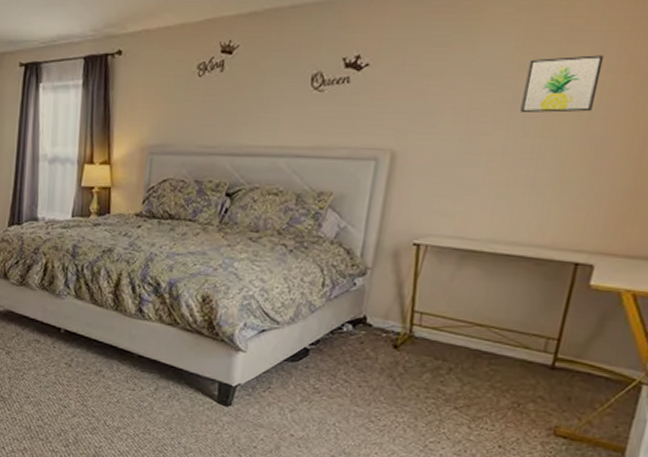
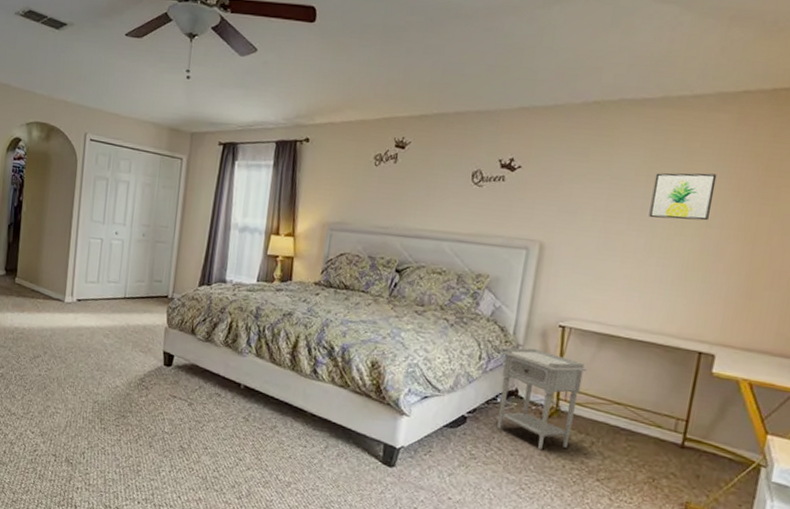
nightstand: none [343,270,445,380] -> present [497,347,587,450]

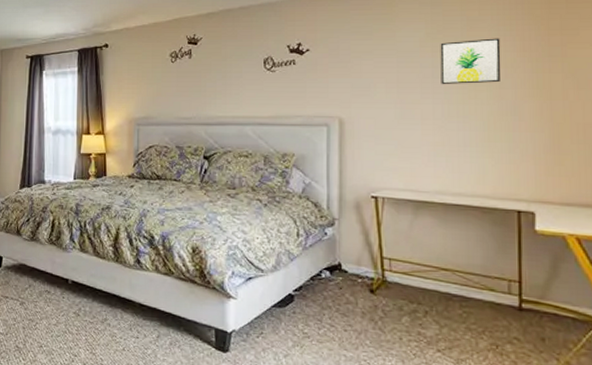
nightstand: present [497,347,587,450] -> none [320,220,407,324]

